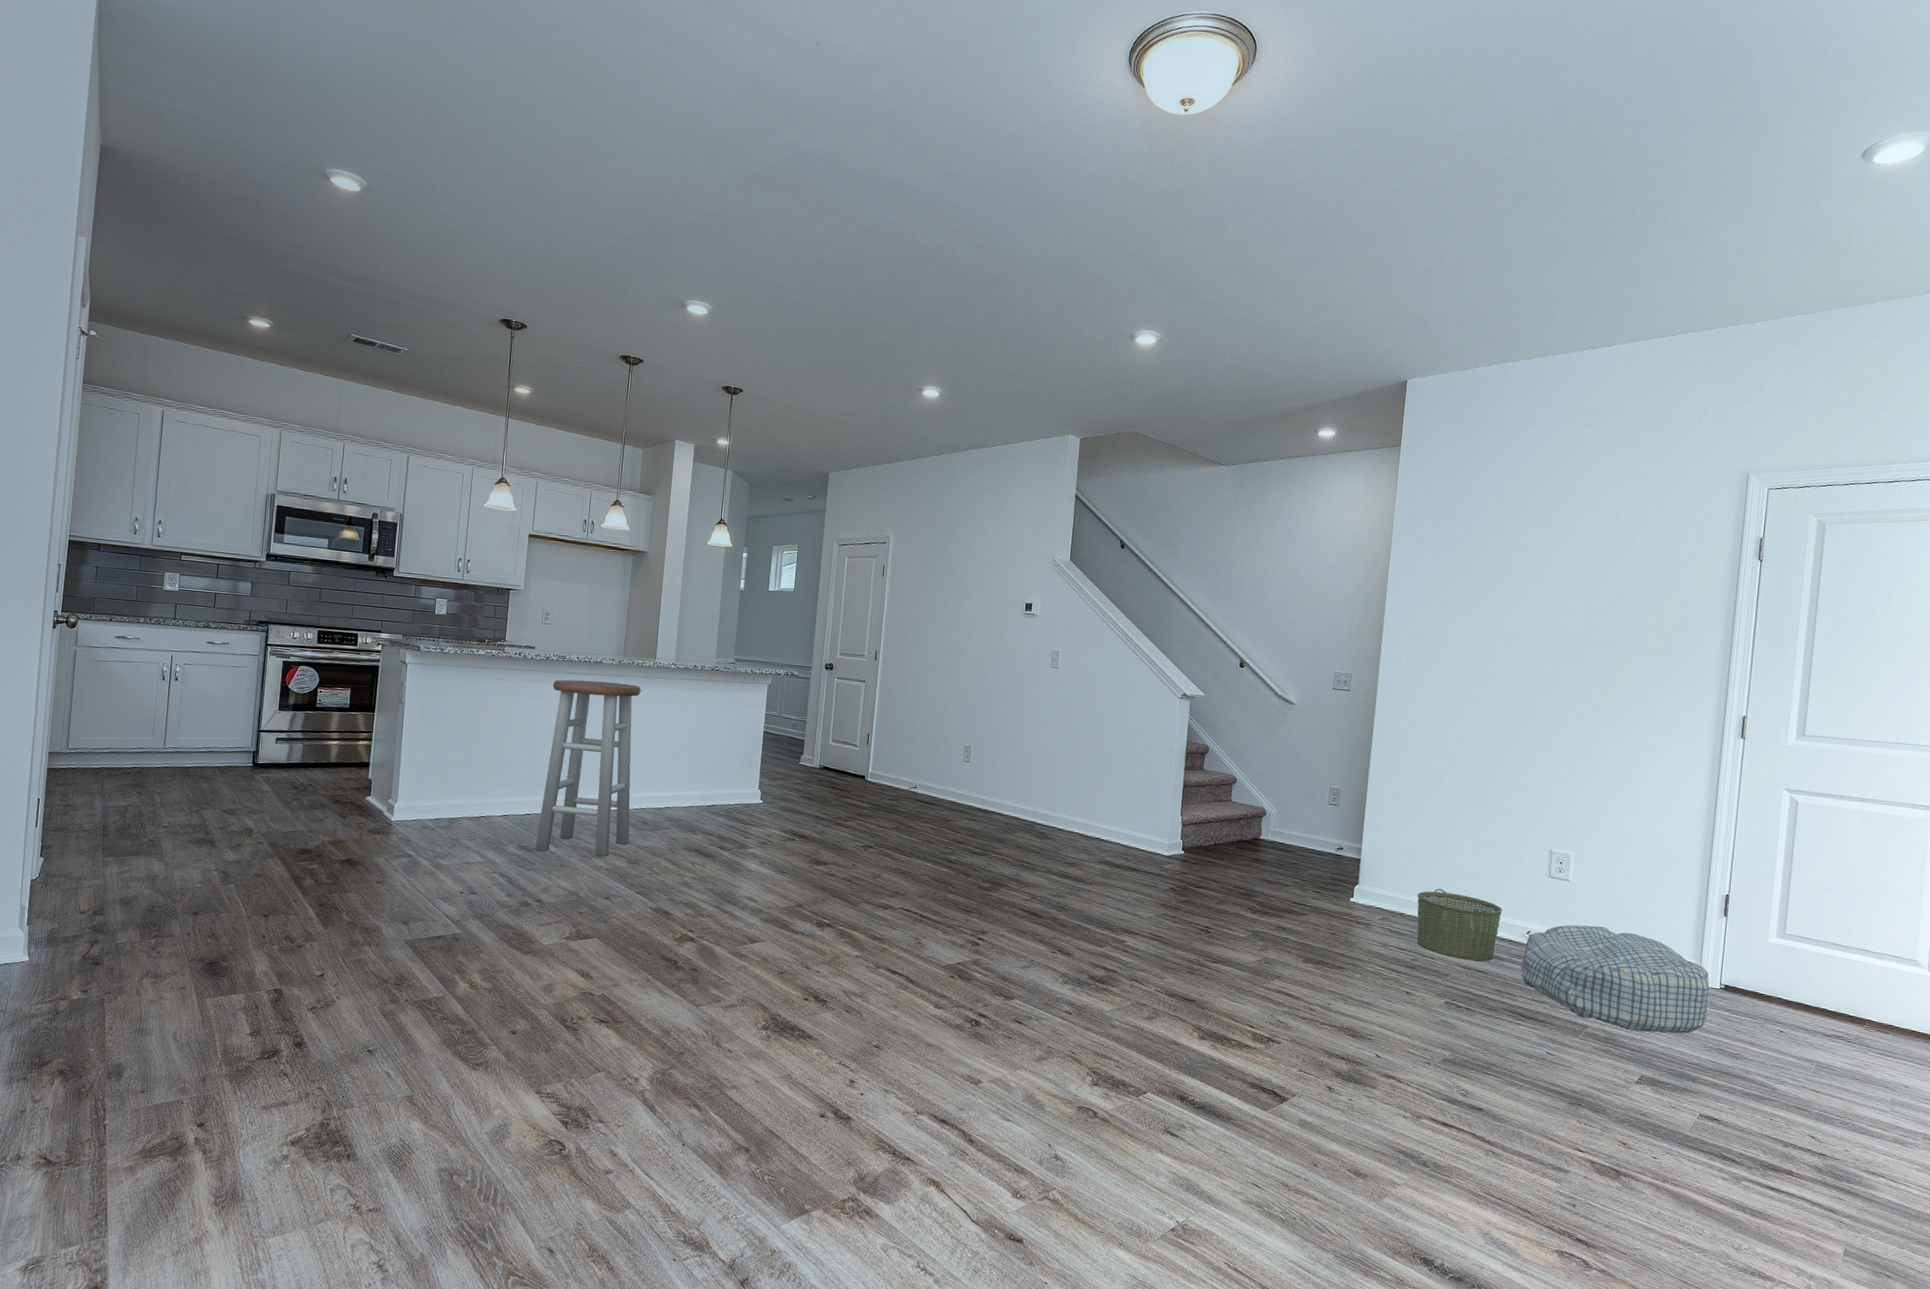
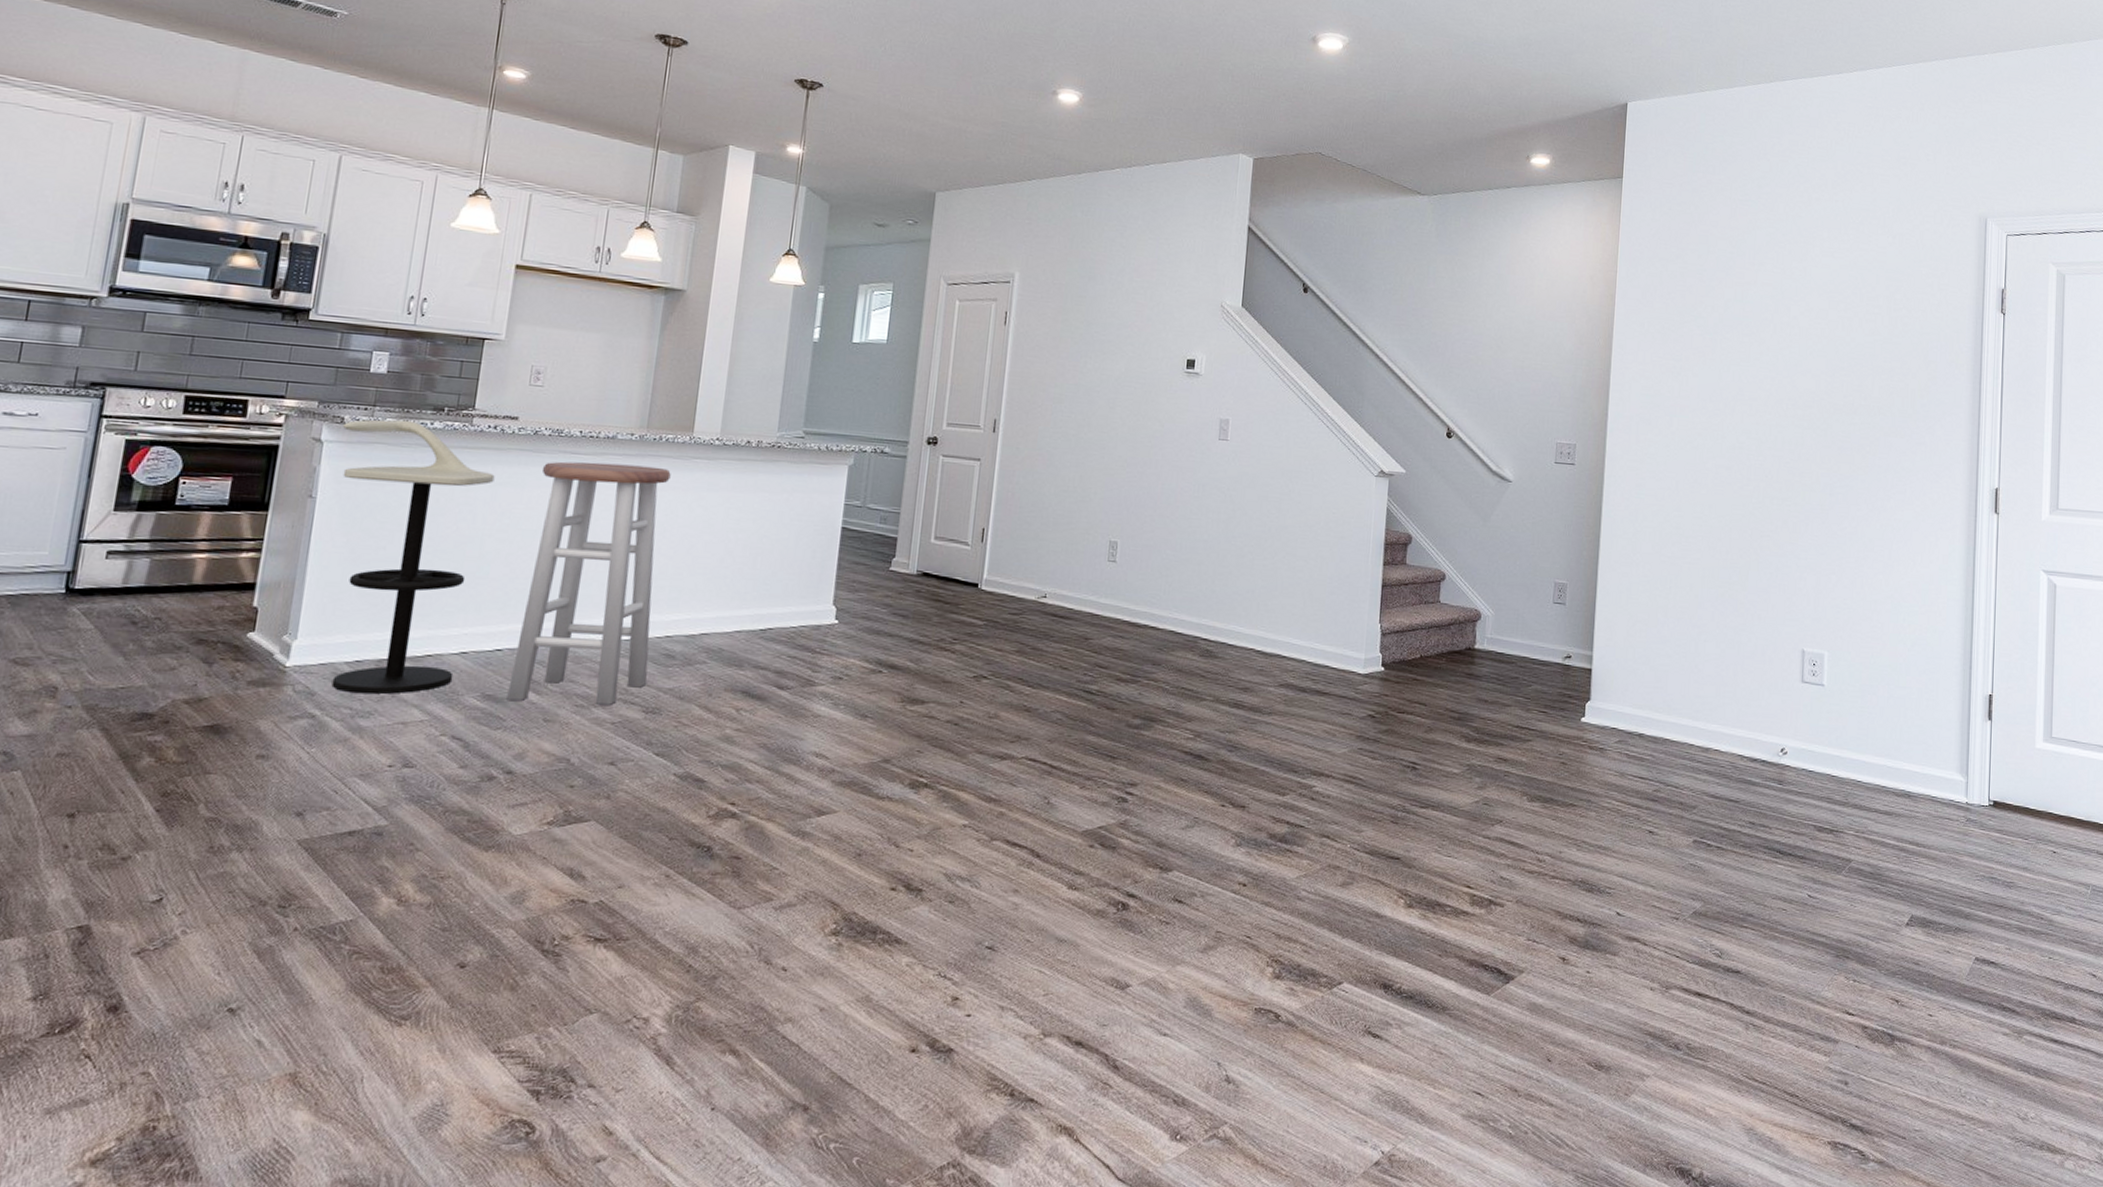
bar stool: none [419,648,521,843] -> present [331,419,495,694]
basket: present [1416,888,1503,962] -> none [1657,701,1753,788]
dog bed: present [1521,924,1710,1033] -> none [1776,738,1978,863]

